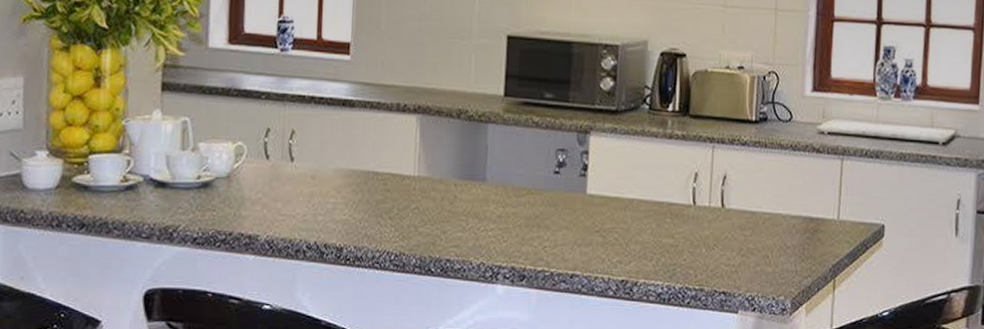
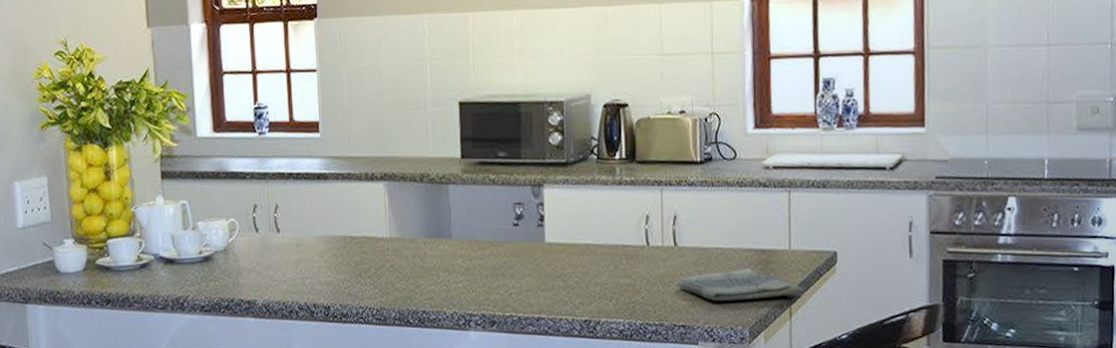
dish towel: none [720,236,846,269] -> present [676,269,801,301]

